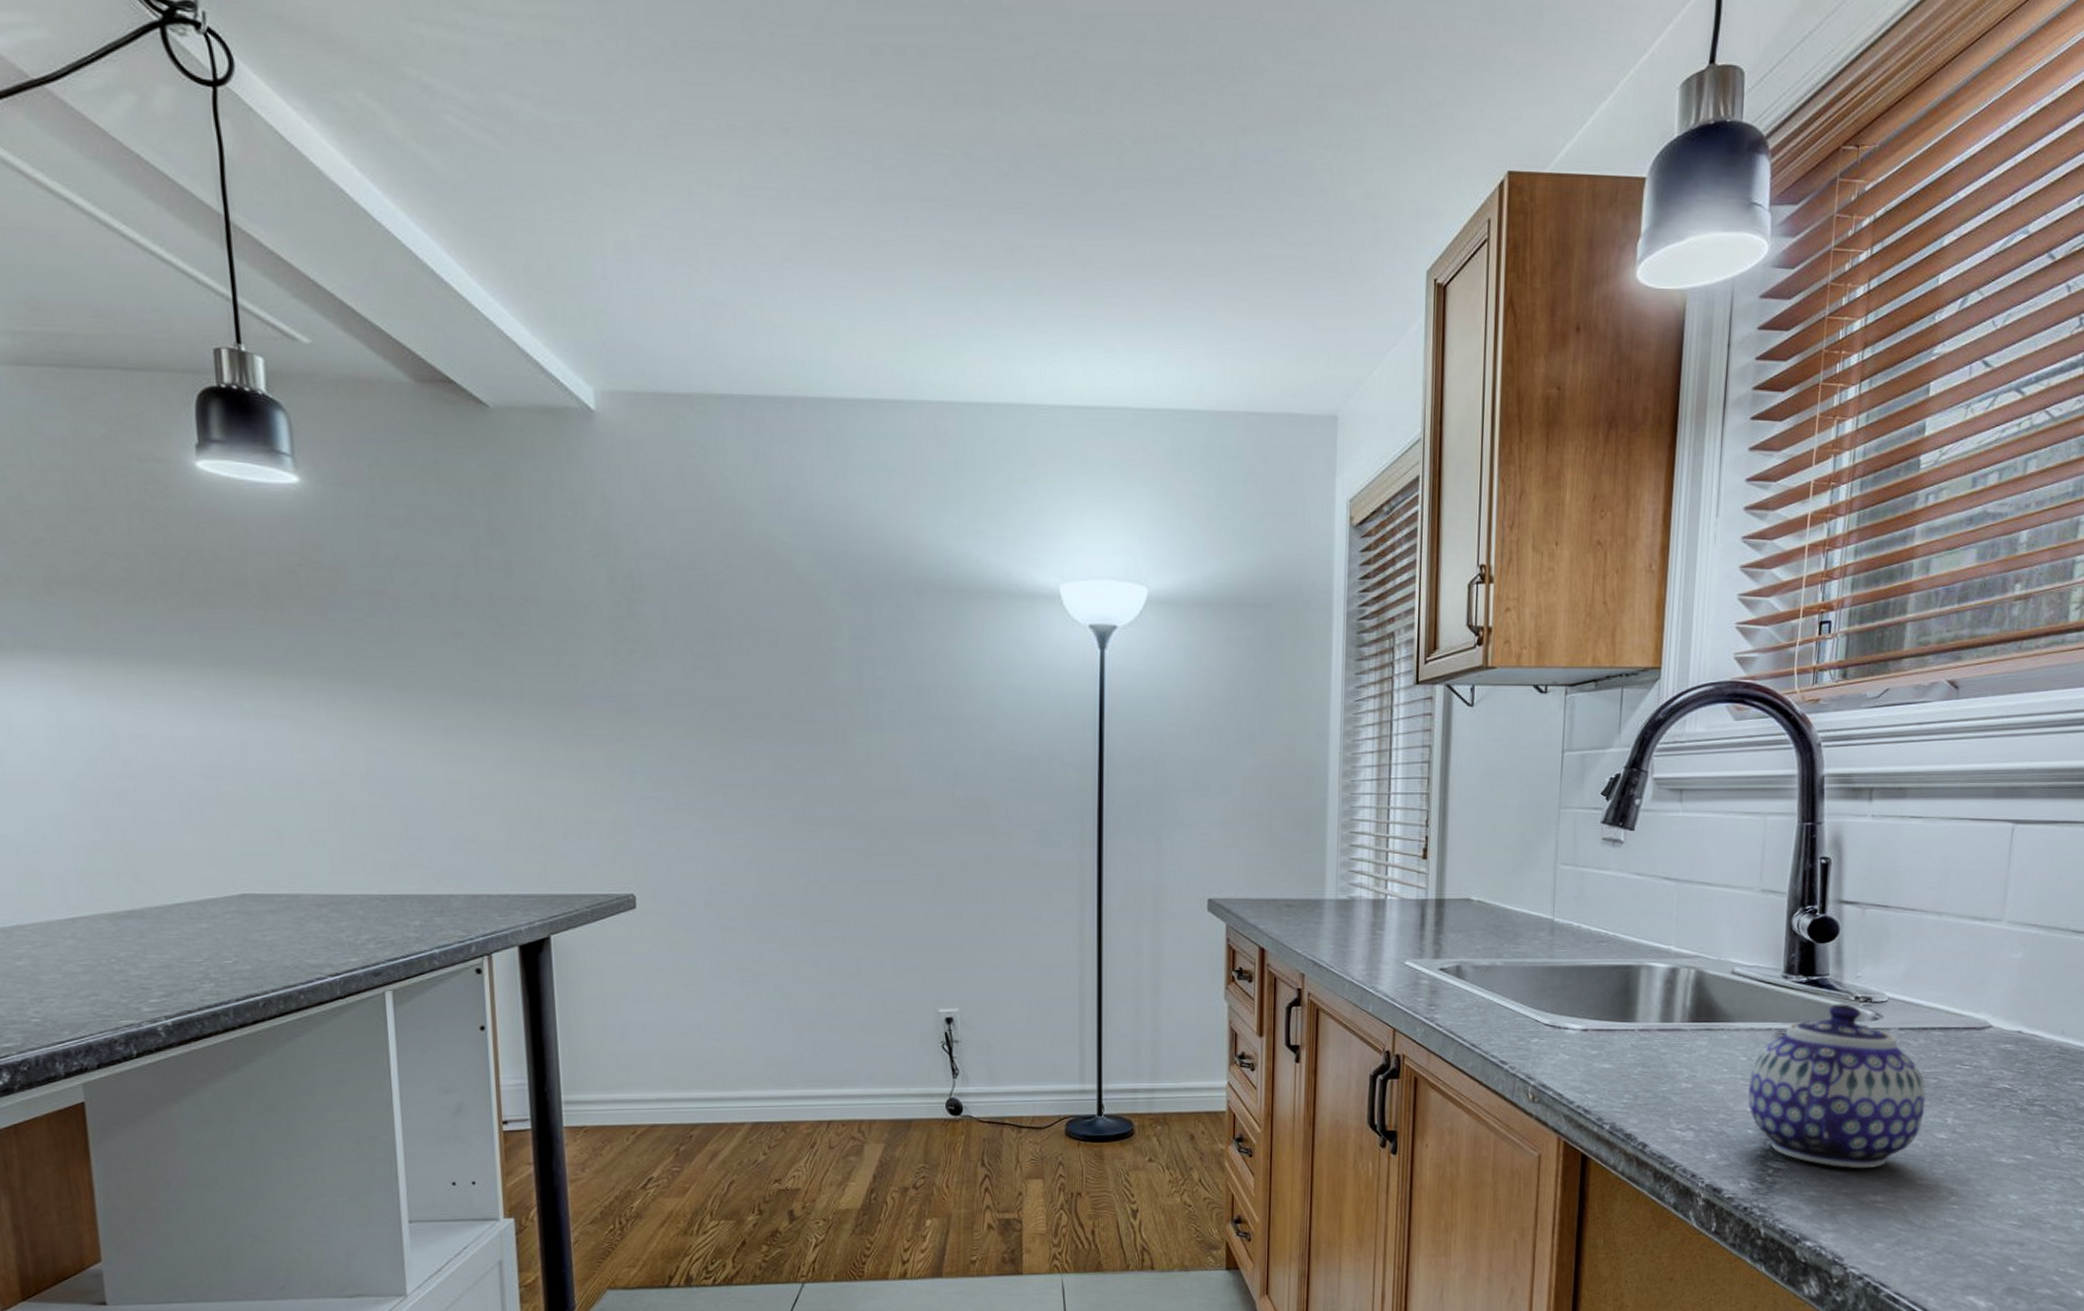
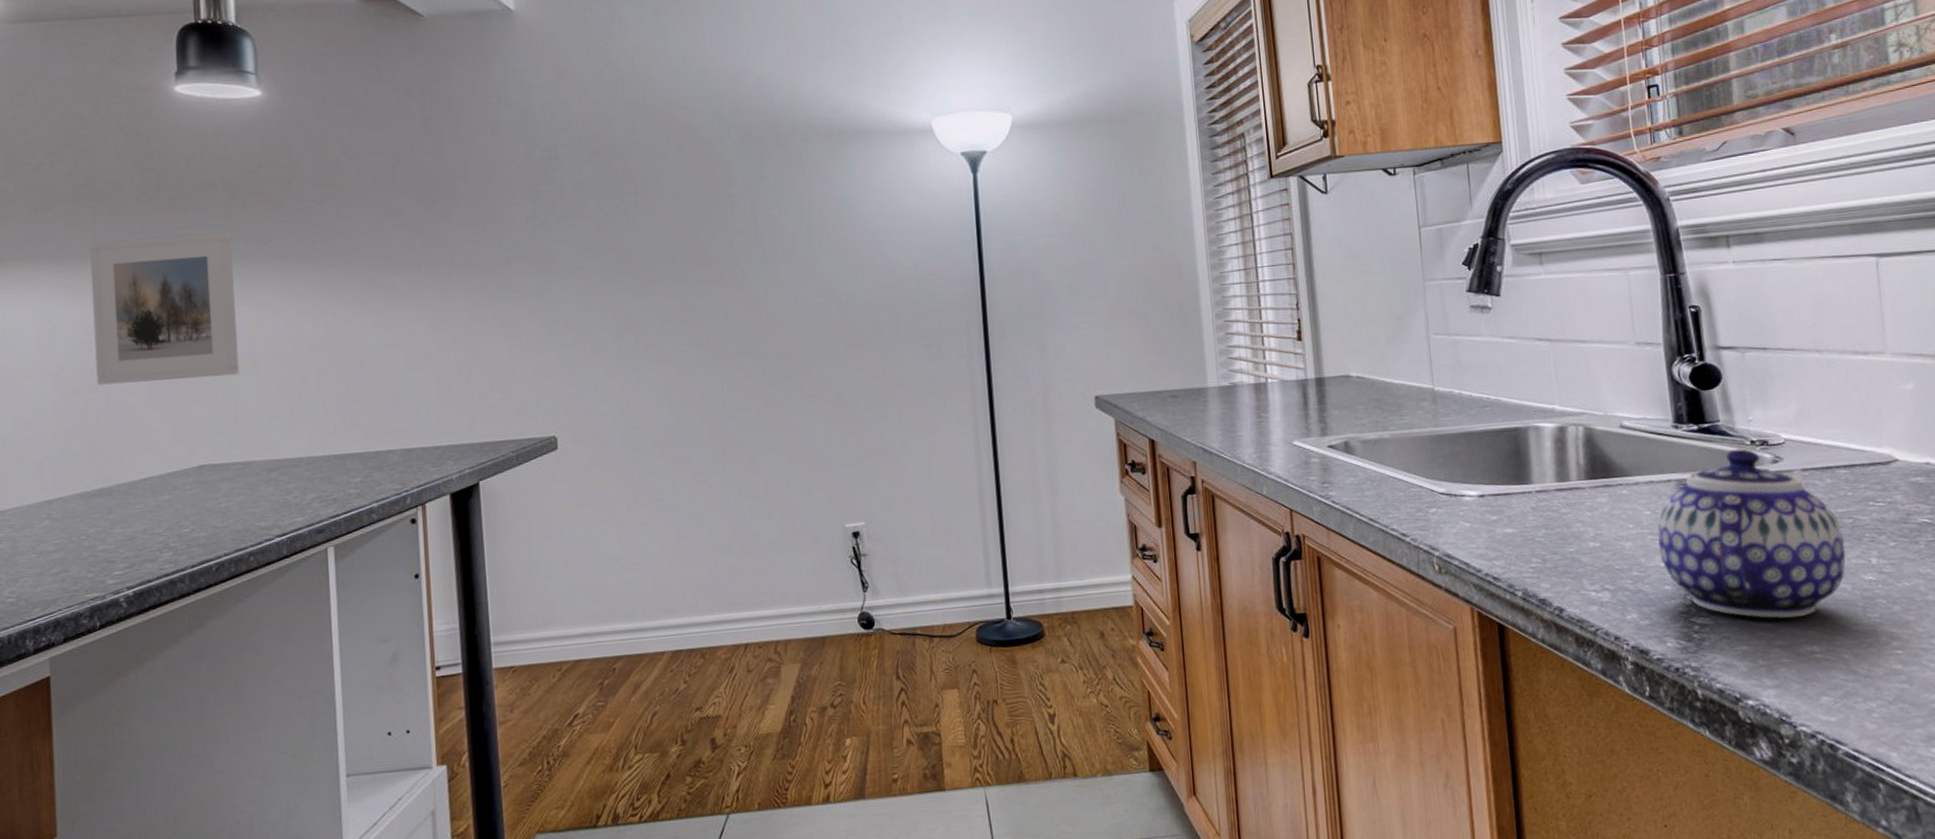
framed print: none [103,636,283,800] -> present [89,232,239,385]

